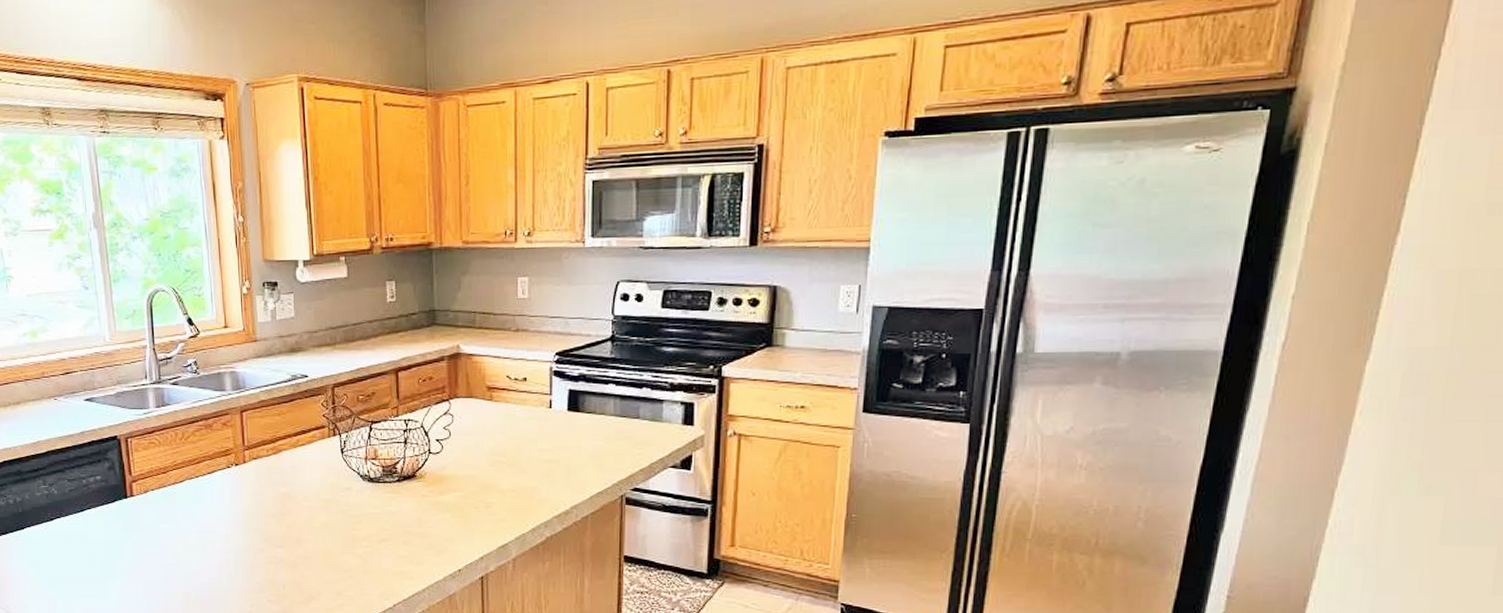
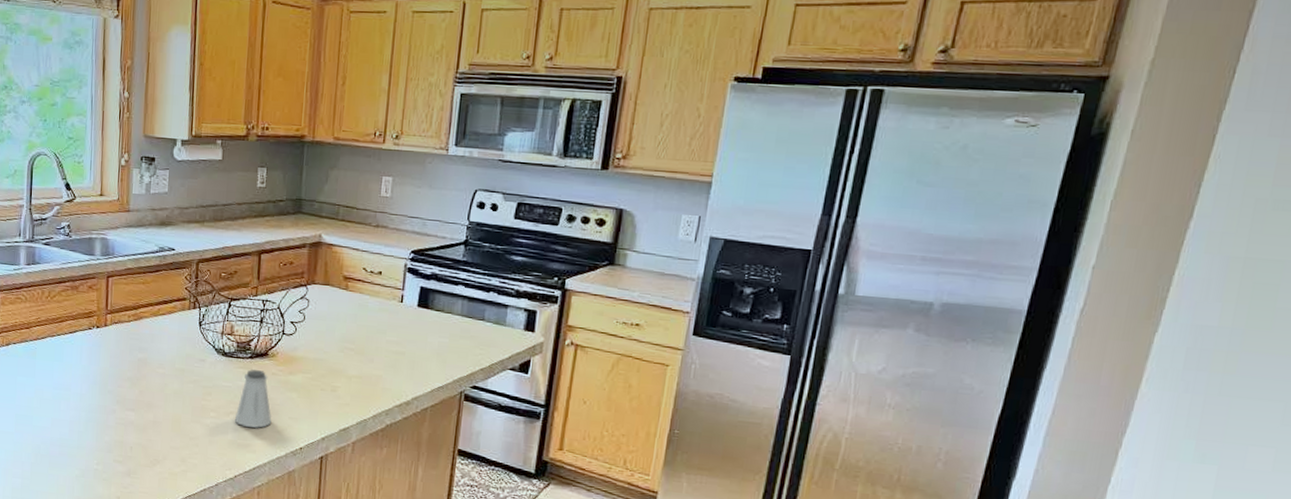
saltshaker: none [387,493,427,553] -> present [234,369,272,428]

